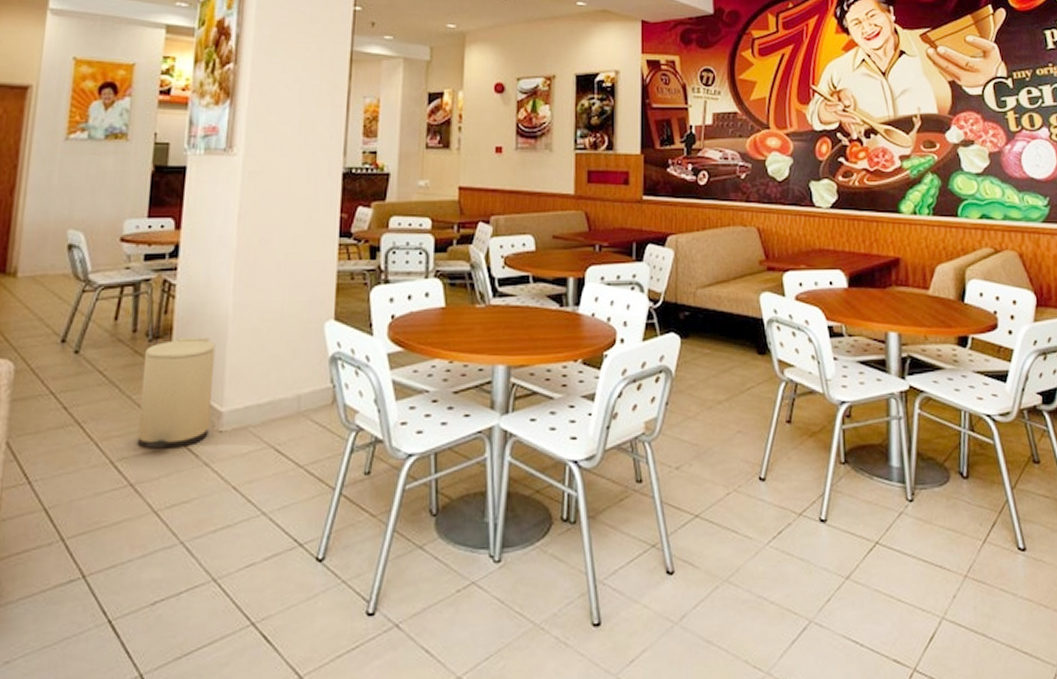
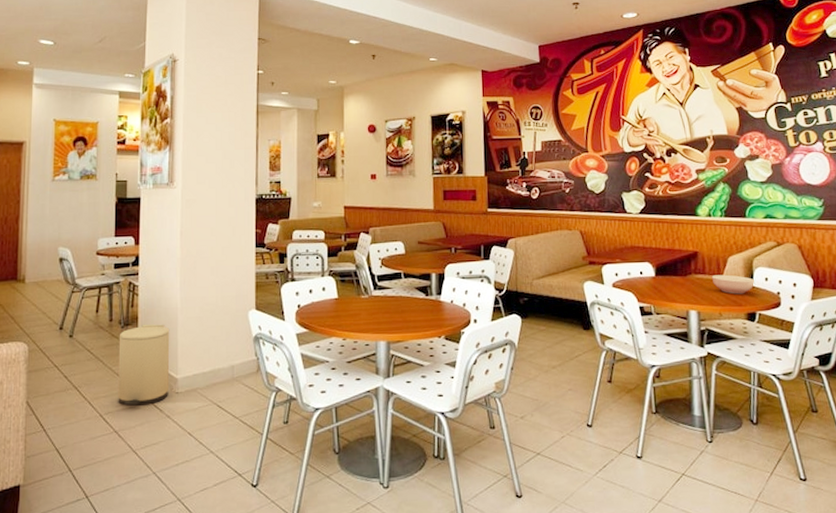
bowl: none [915,287,968,313] -> present [711,274,755,295]

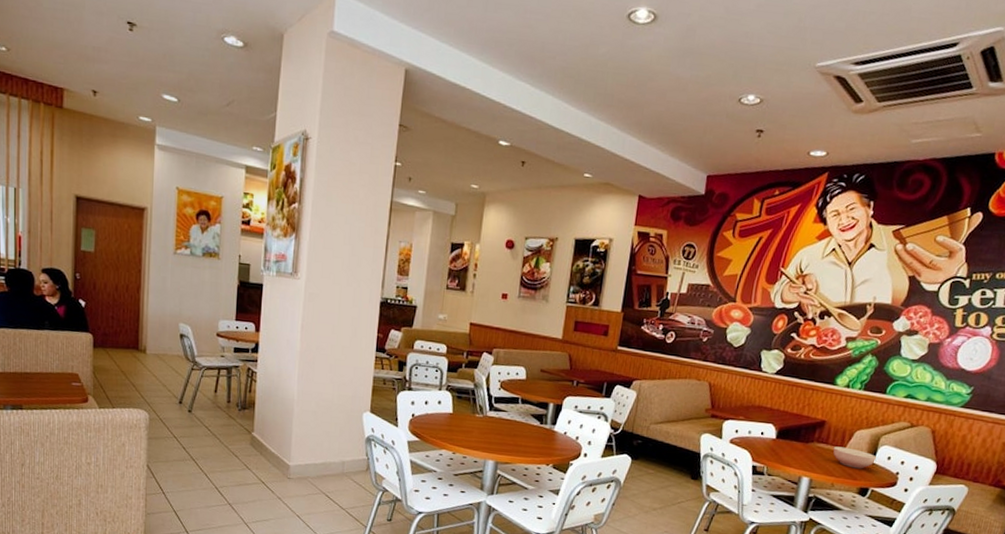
pedal bin: present [118,324,170,406] -> none [233,411,285,485]

